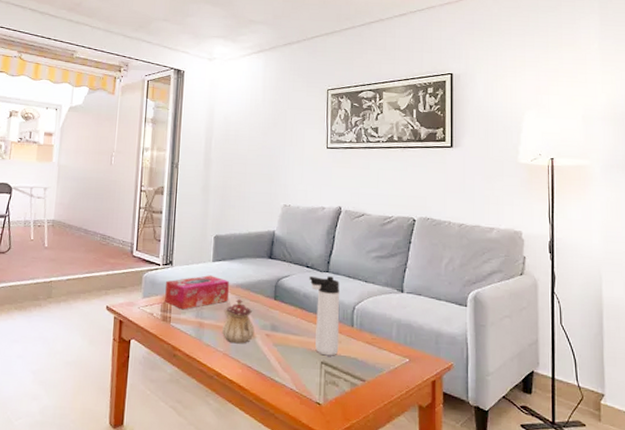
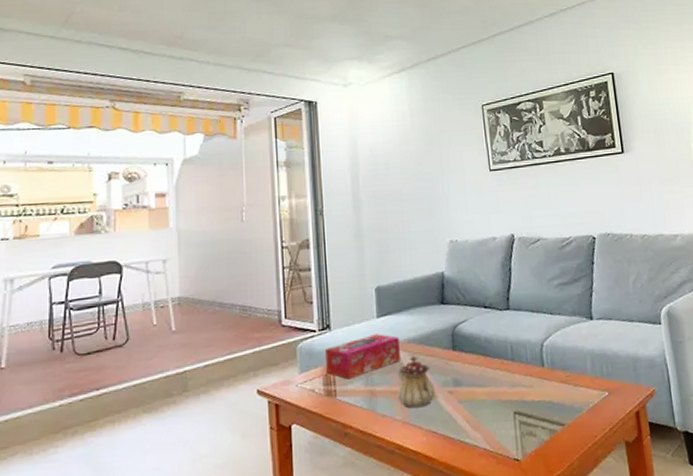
thermos bottle: present [309,276,340,356] -> none [488,314,532,405]

